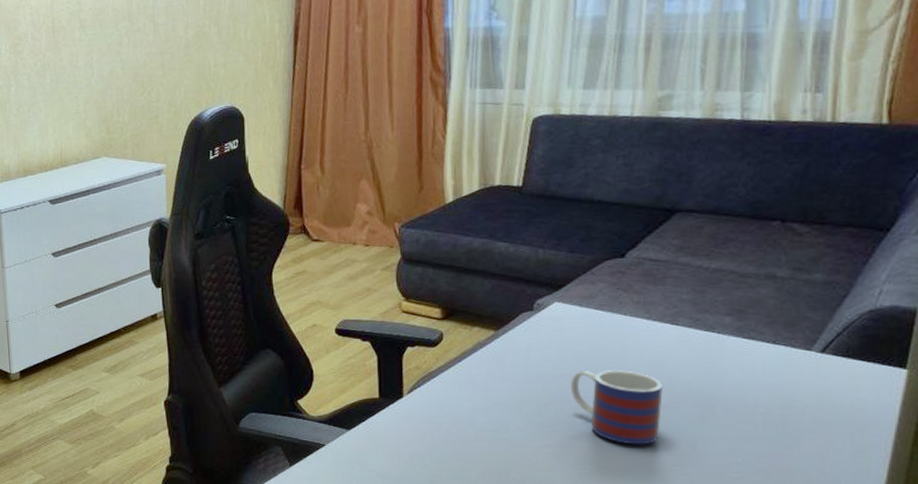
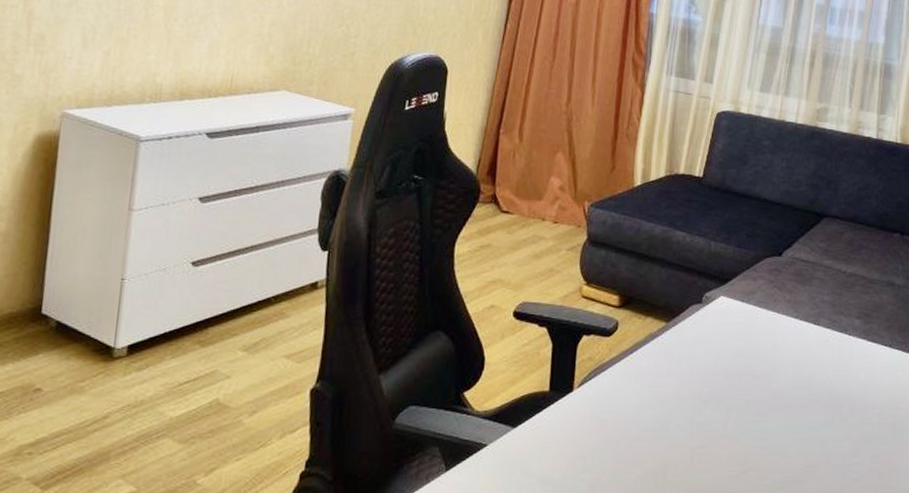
mug: present [571,370,663,445] -> none [728,367,804,445]

